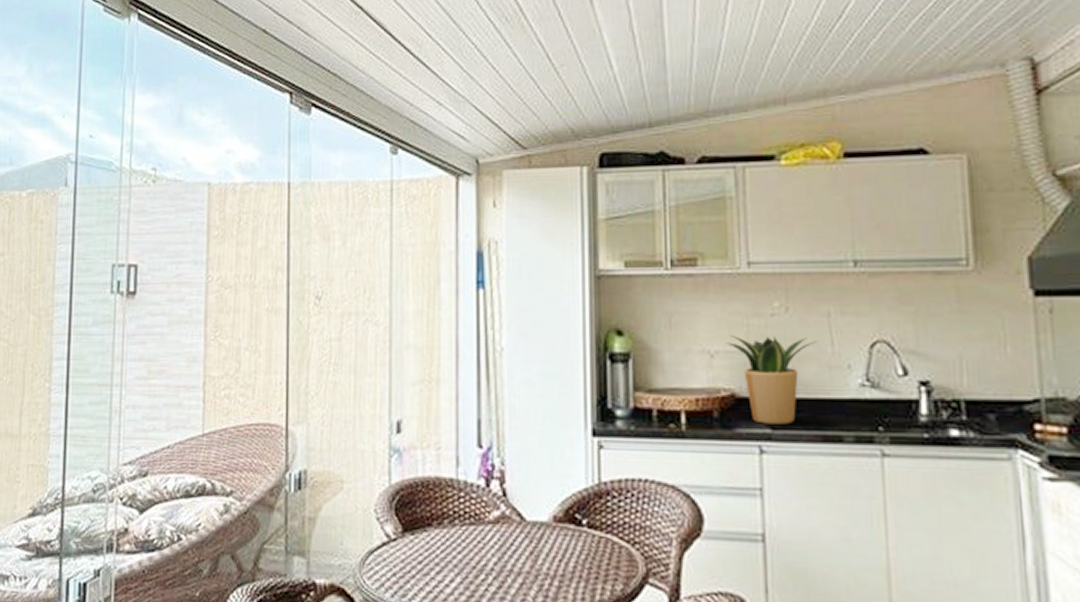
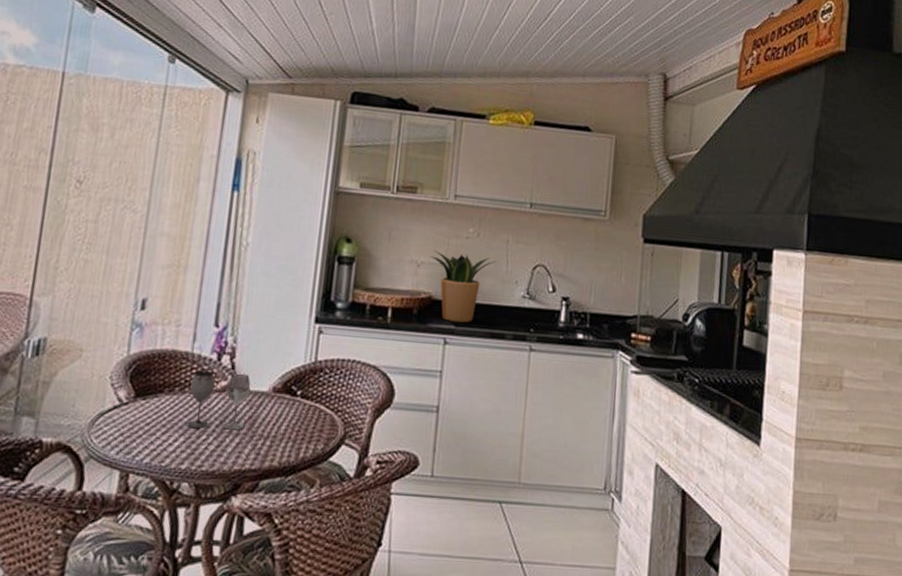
wineglass: none [460,499,527,569] -> present [187,370,251,431]

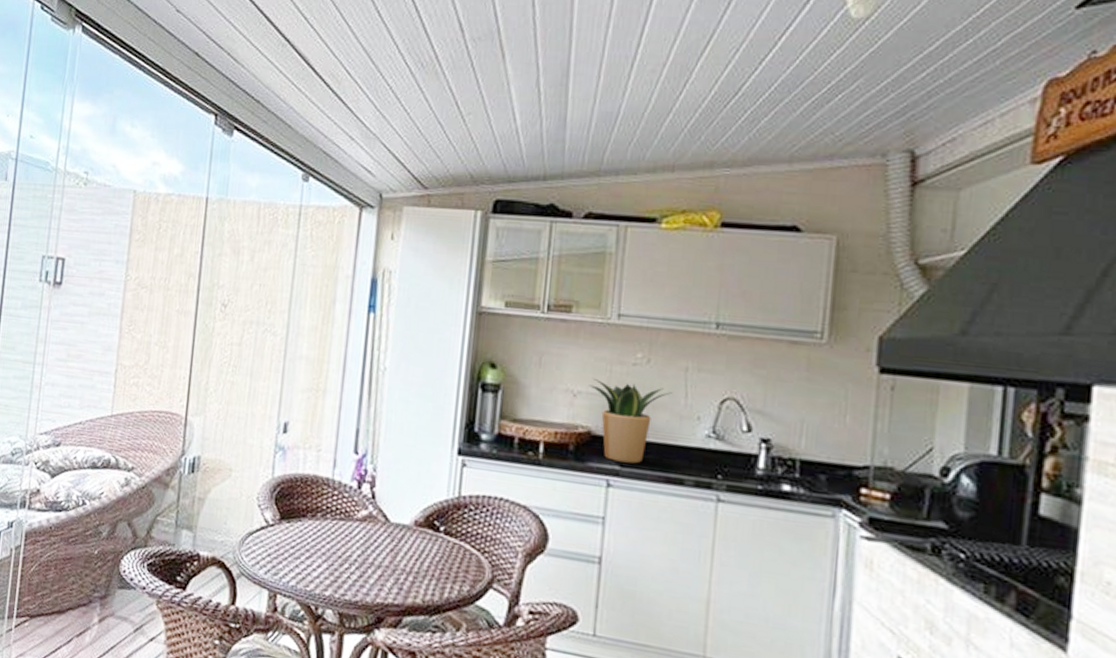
wineglass: present [187,370,251,431] -> none [330,497,392,563]

